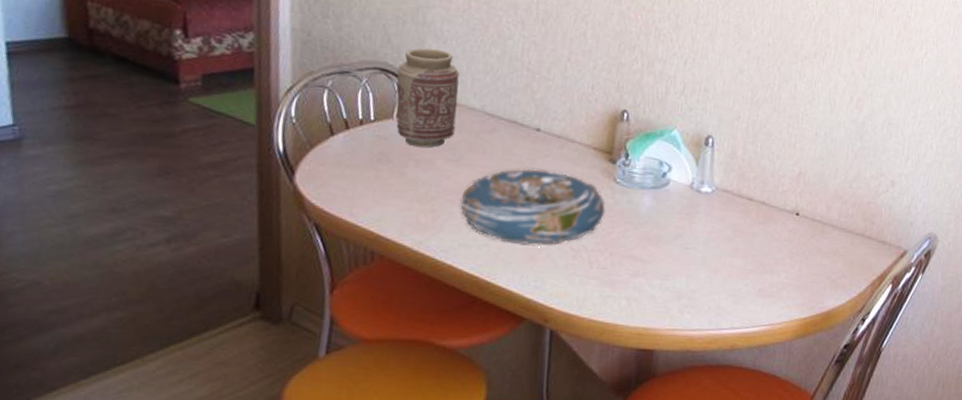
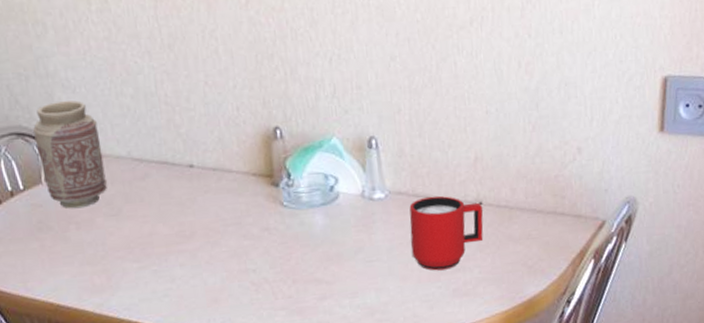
decorative bowl: present [459,168,606,247] -> none [129,205,280,290]
mug: none [726,199,799,270] -> present [409,195,484,271]

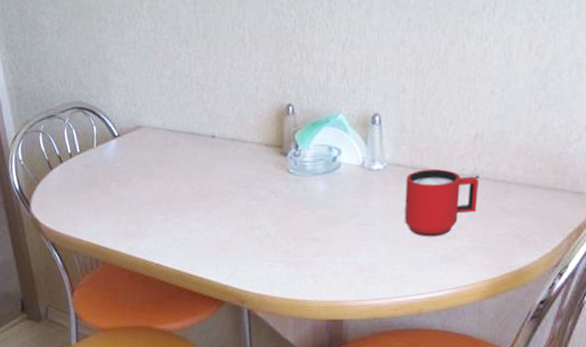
vase: present [33,100,107,209] -> none [91,81,144,169]

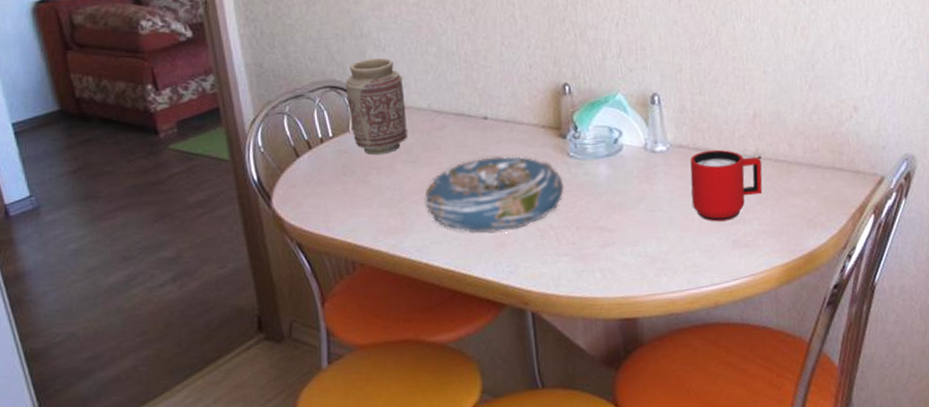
vase: none [91,81,144,169] -> present [345,58,408,156]
decorative bowl: none [157,170,284,241] -> present [424,154,565,234]

